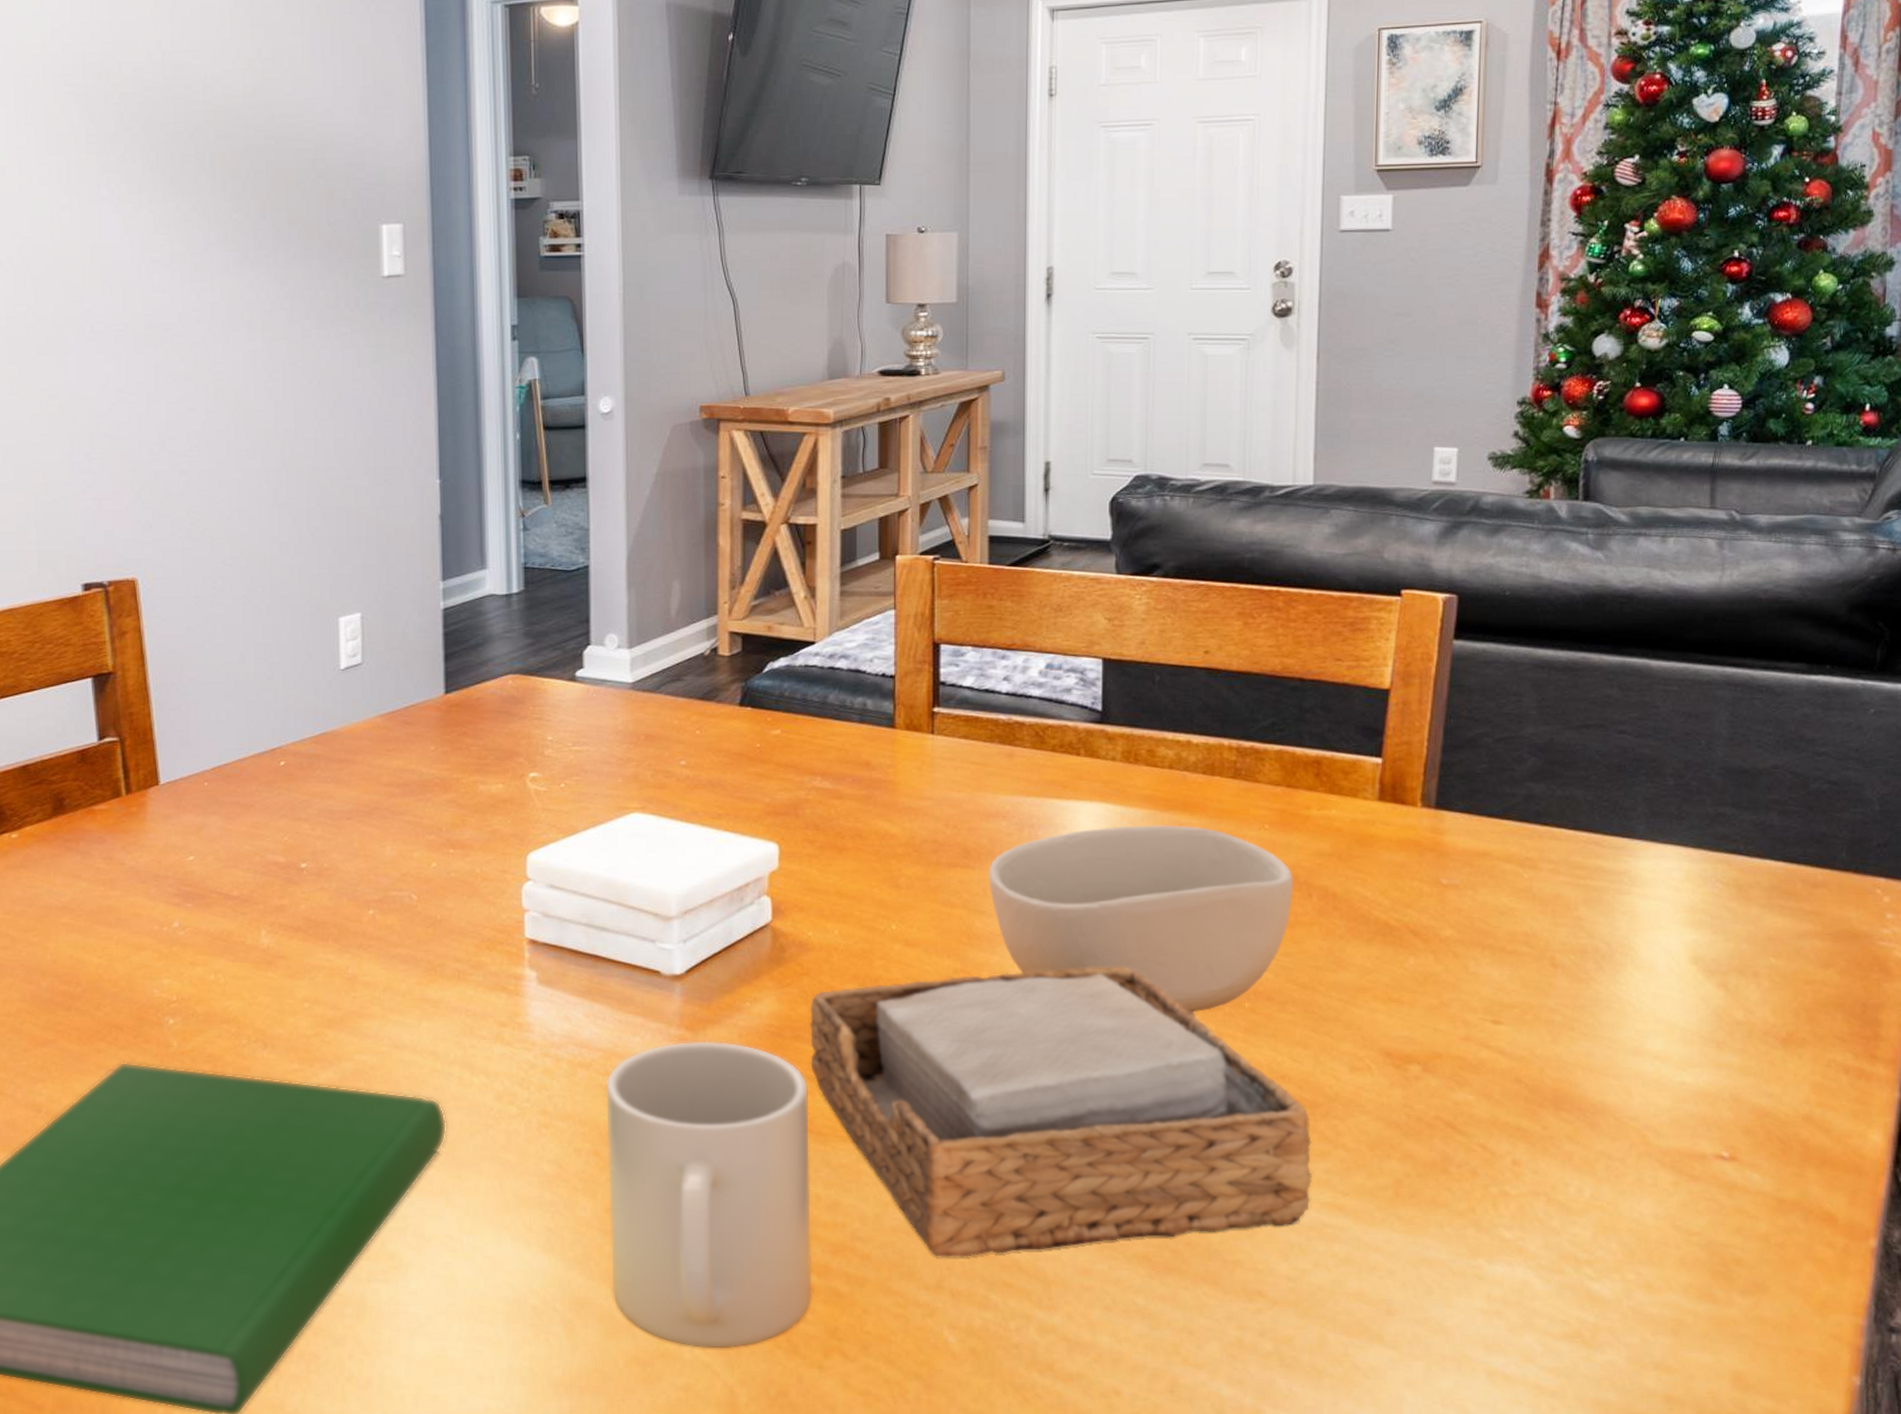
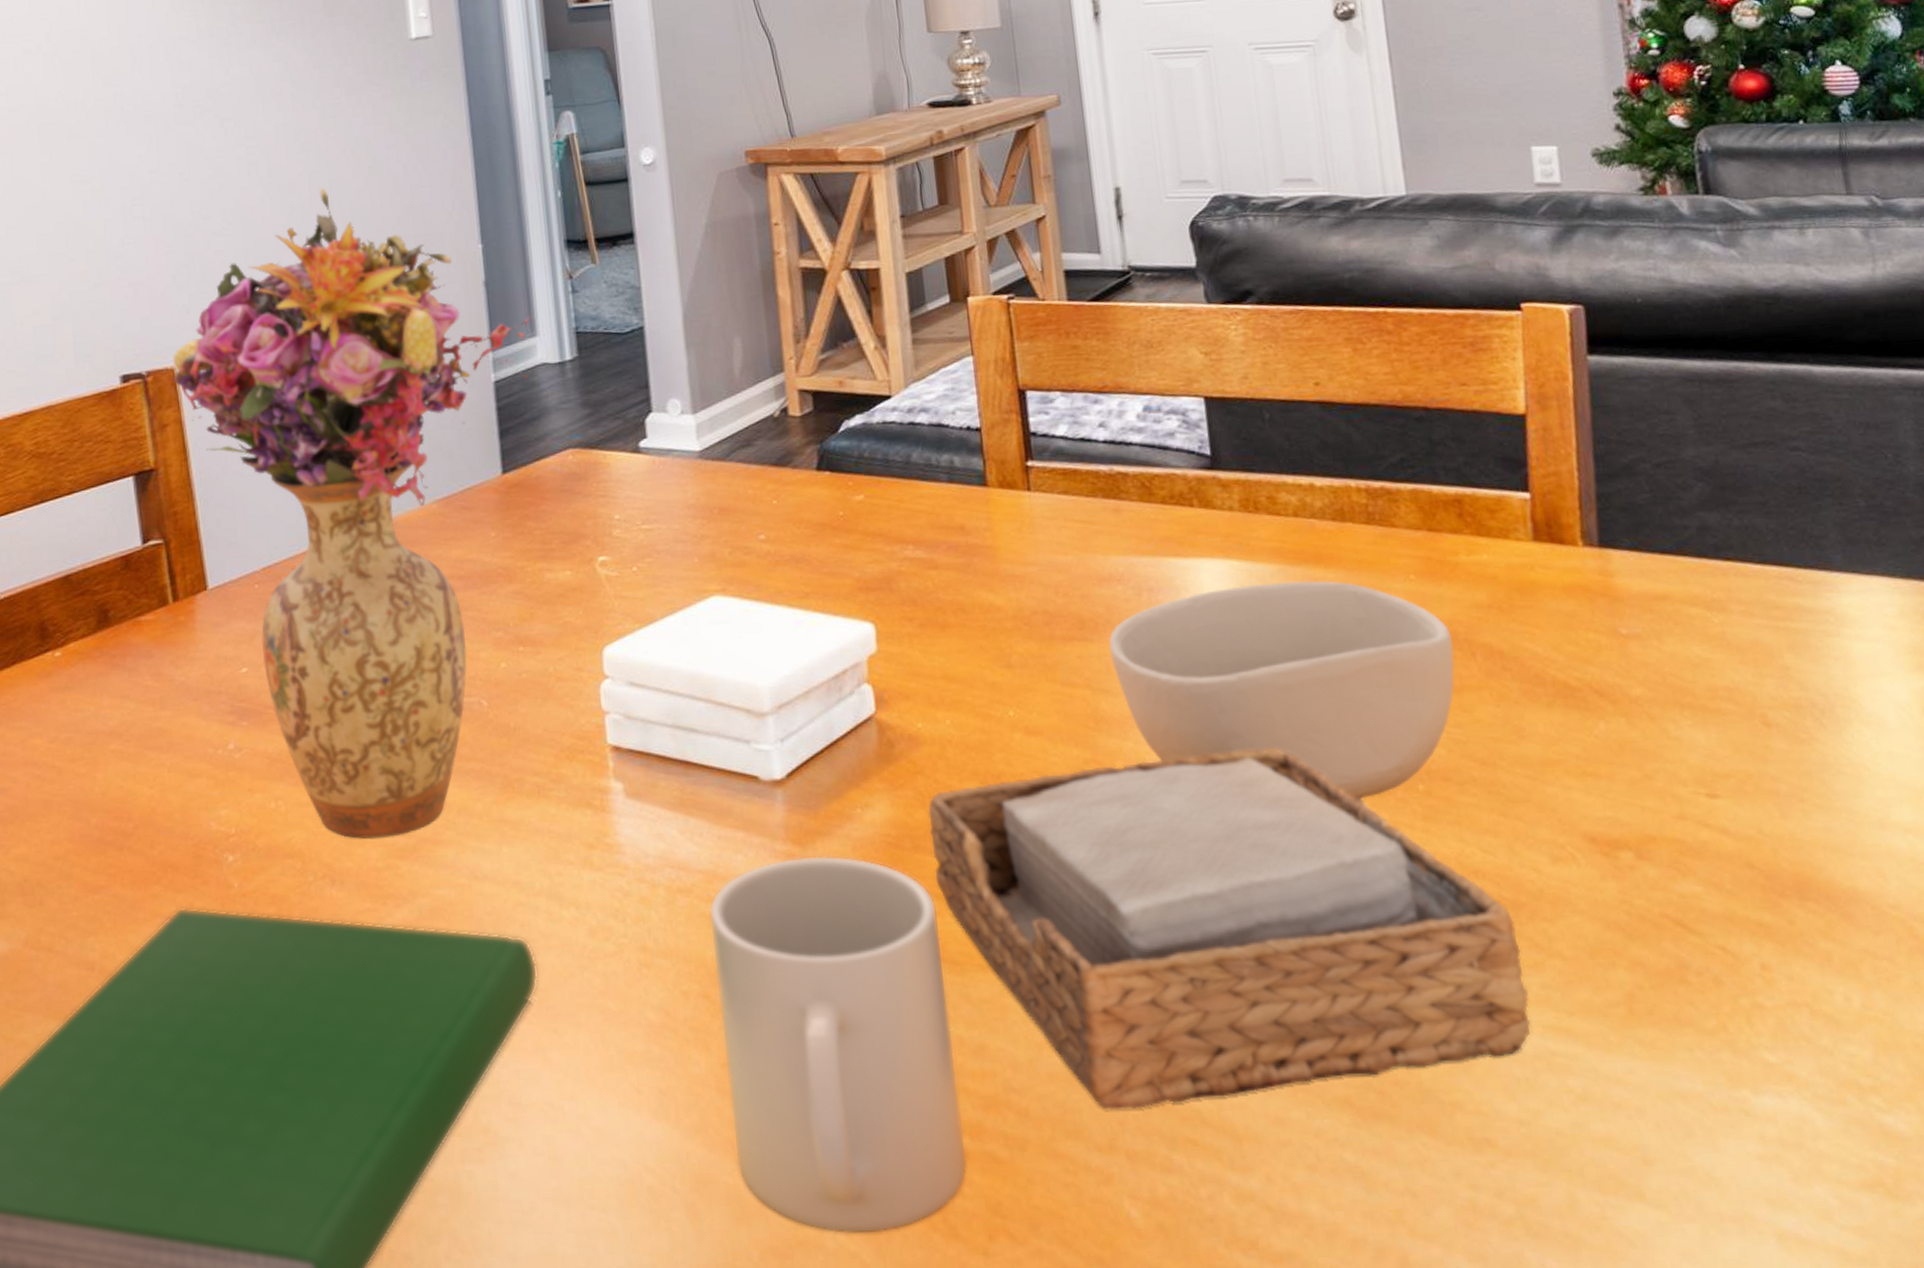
flower arrangement: none [134,415,482,1009] -> present [173,187,531,839]

